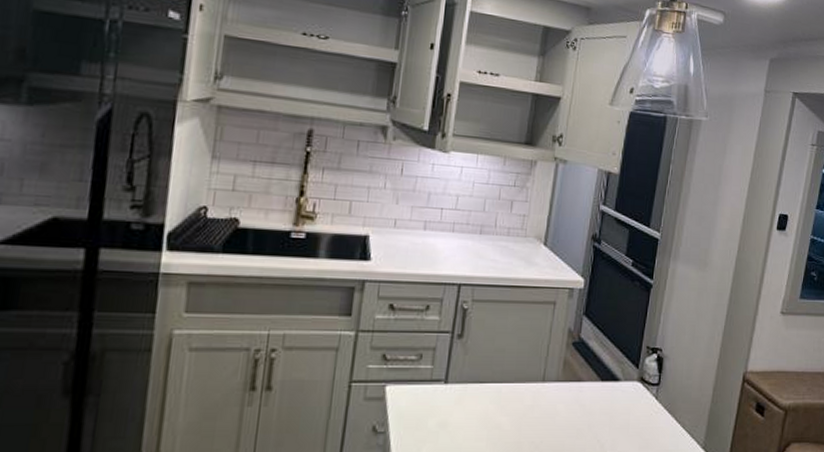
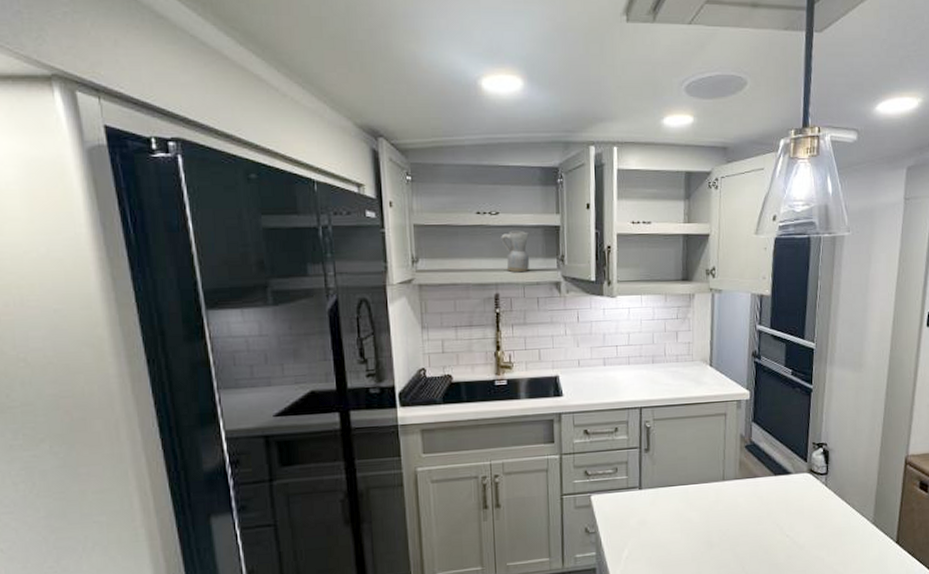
ceramic pitcher: none [326,60,360,110] -> present [501,230,530,273]

